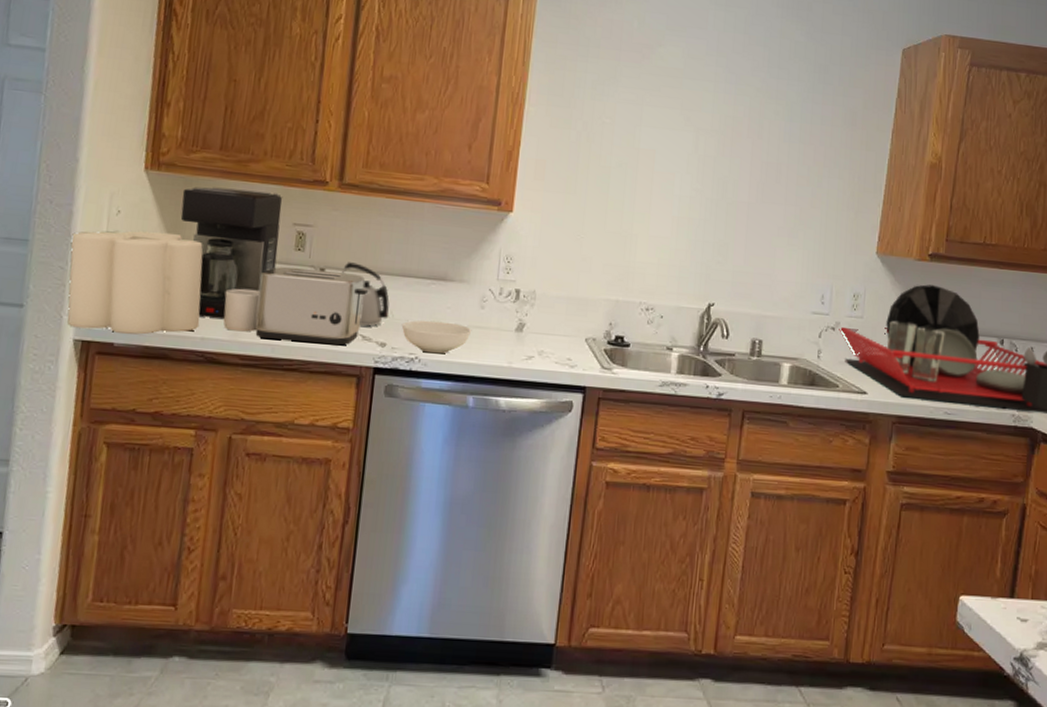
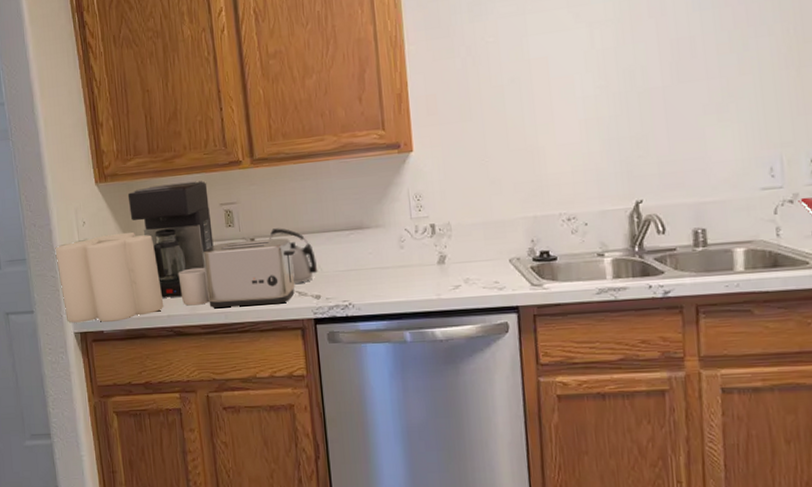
bowl: present [401,320,472,354] -> none [330,266,396,298]

